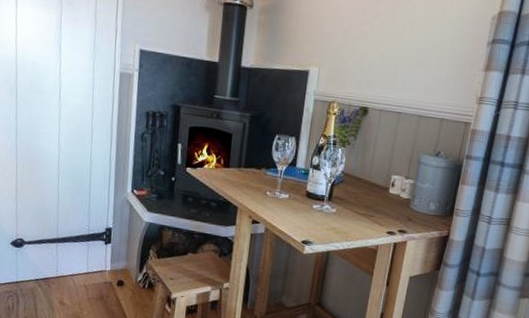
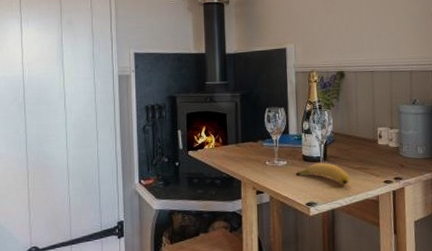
banana: none [296,201,352,229] -> present [295,163,350,185]

